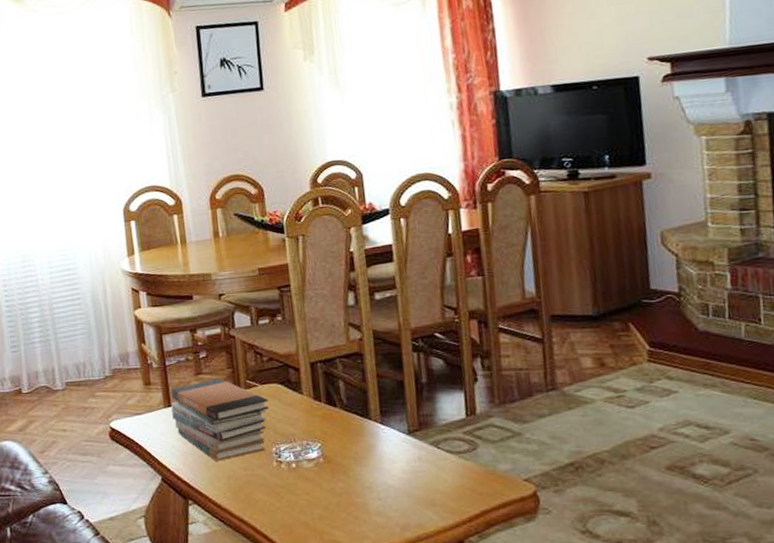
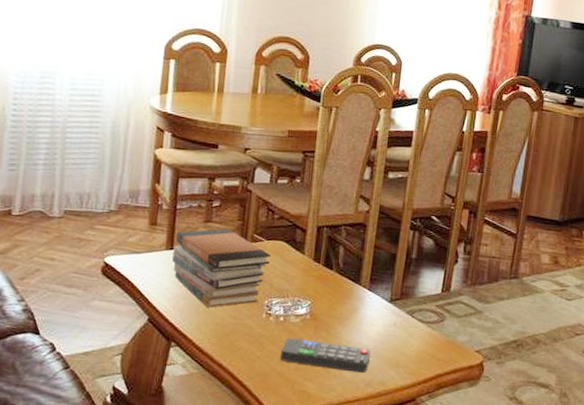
remote control: none [300,484,400,516] -> present [280,337,370,373]

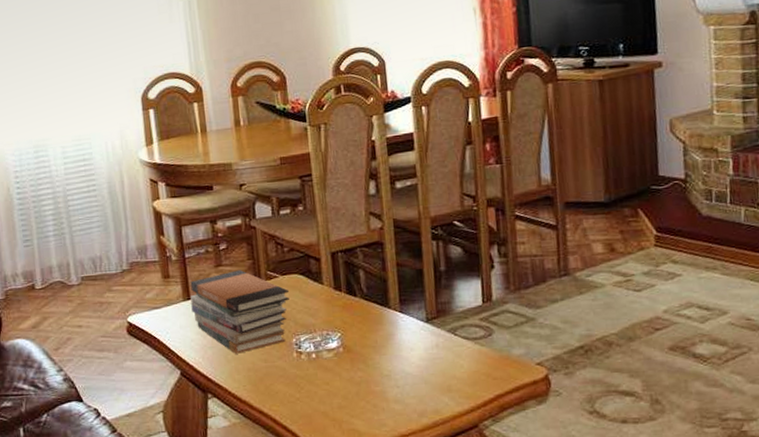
remote control: present [280,337,370,373] -> none [320,374,418,403]

